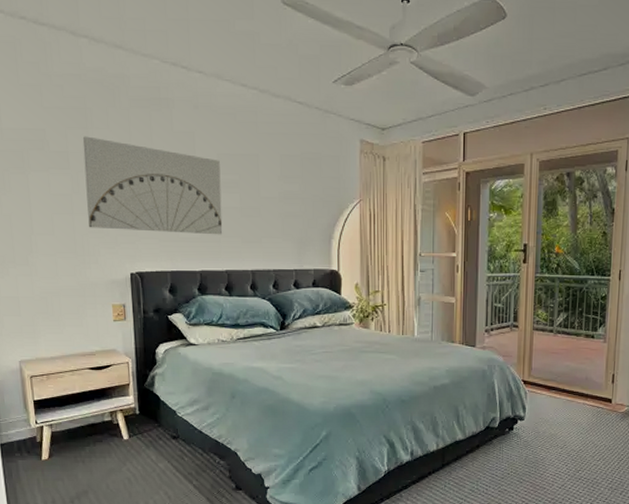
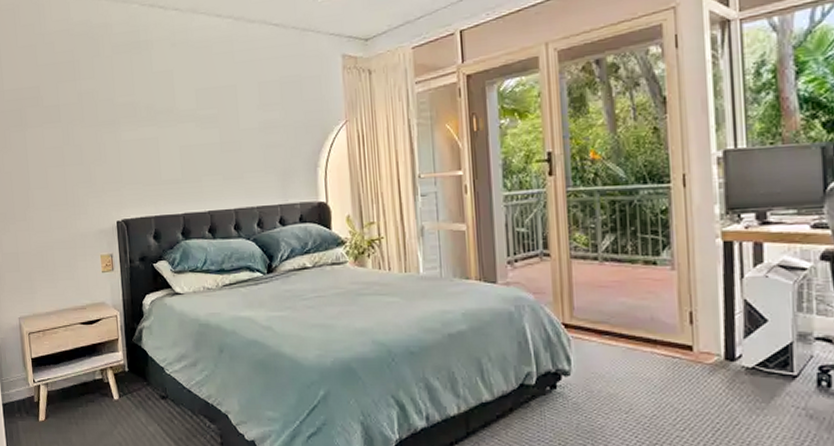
wall art: present [82,136,223,235] -> none [71,88,204,179]

